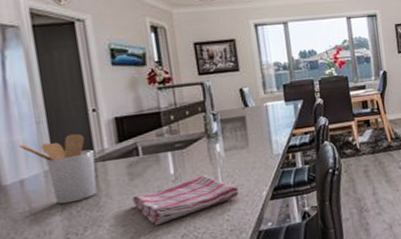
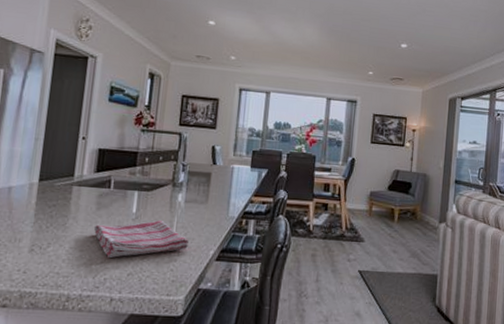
utensil holder: present [19,133,98,205] -> none [17,155,74,218]

